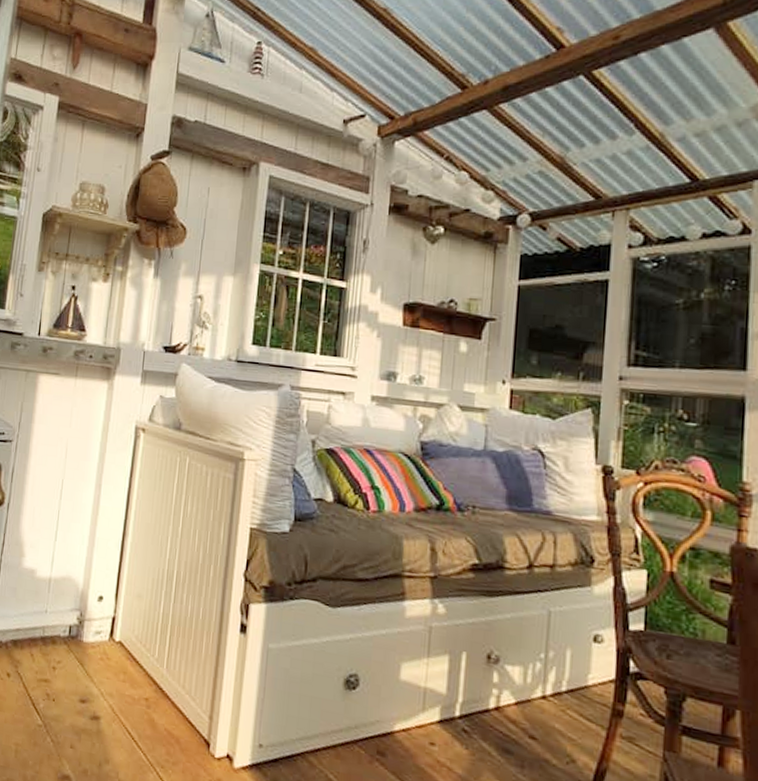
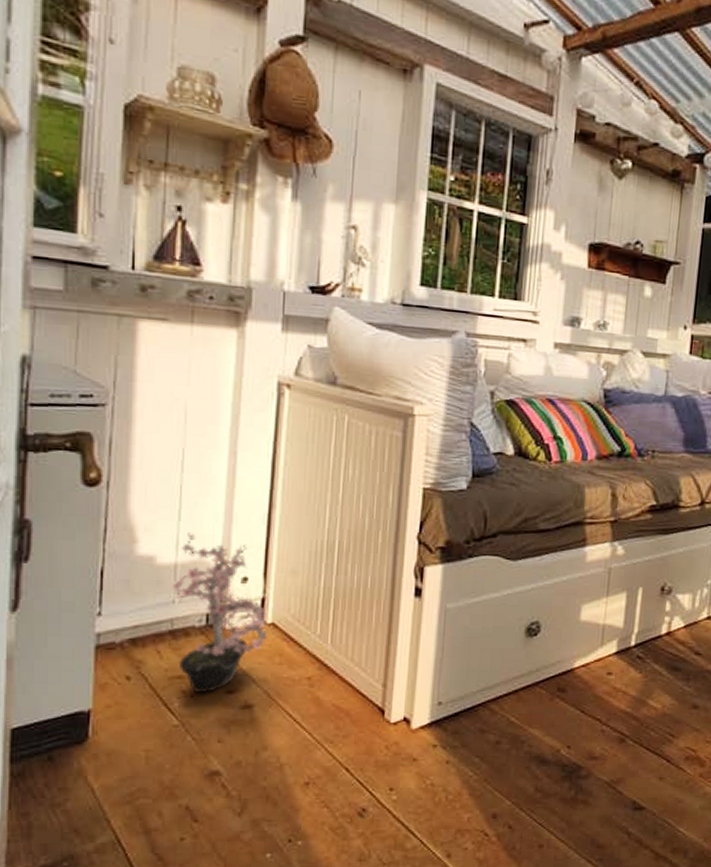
potted plant: none [45,551,116,699] -> present [171,532,268,693]

